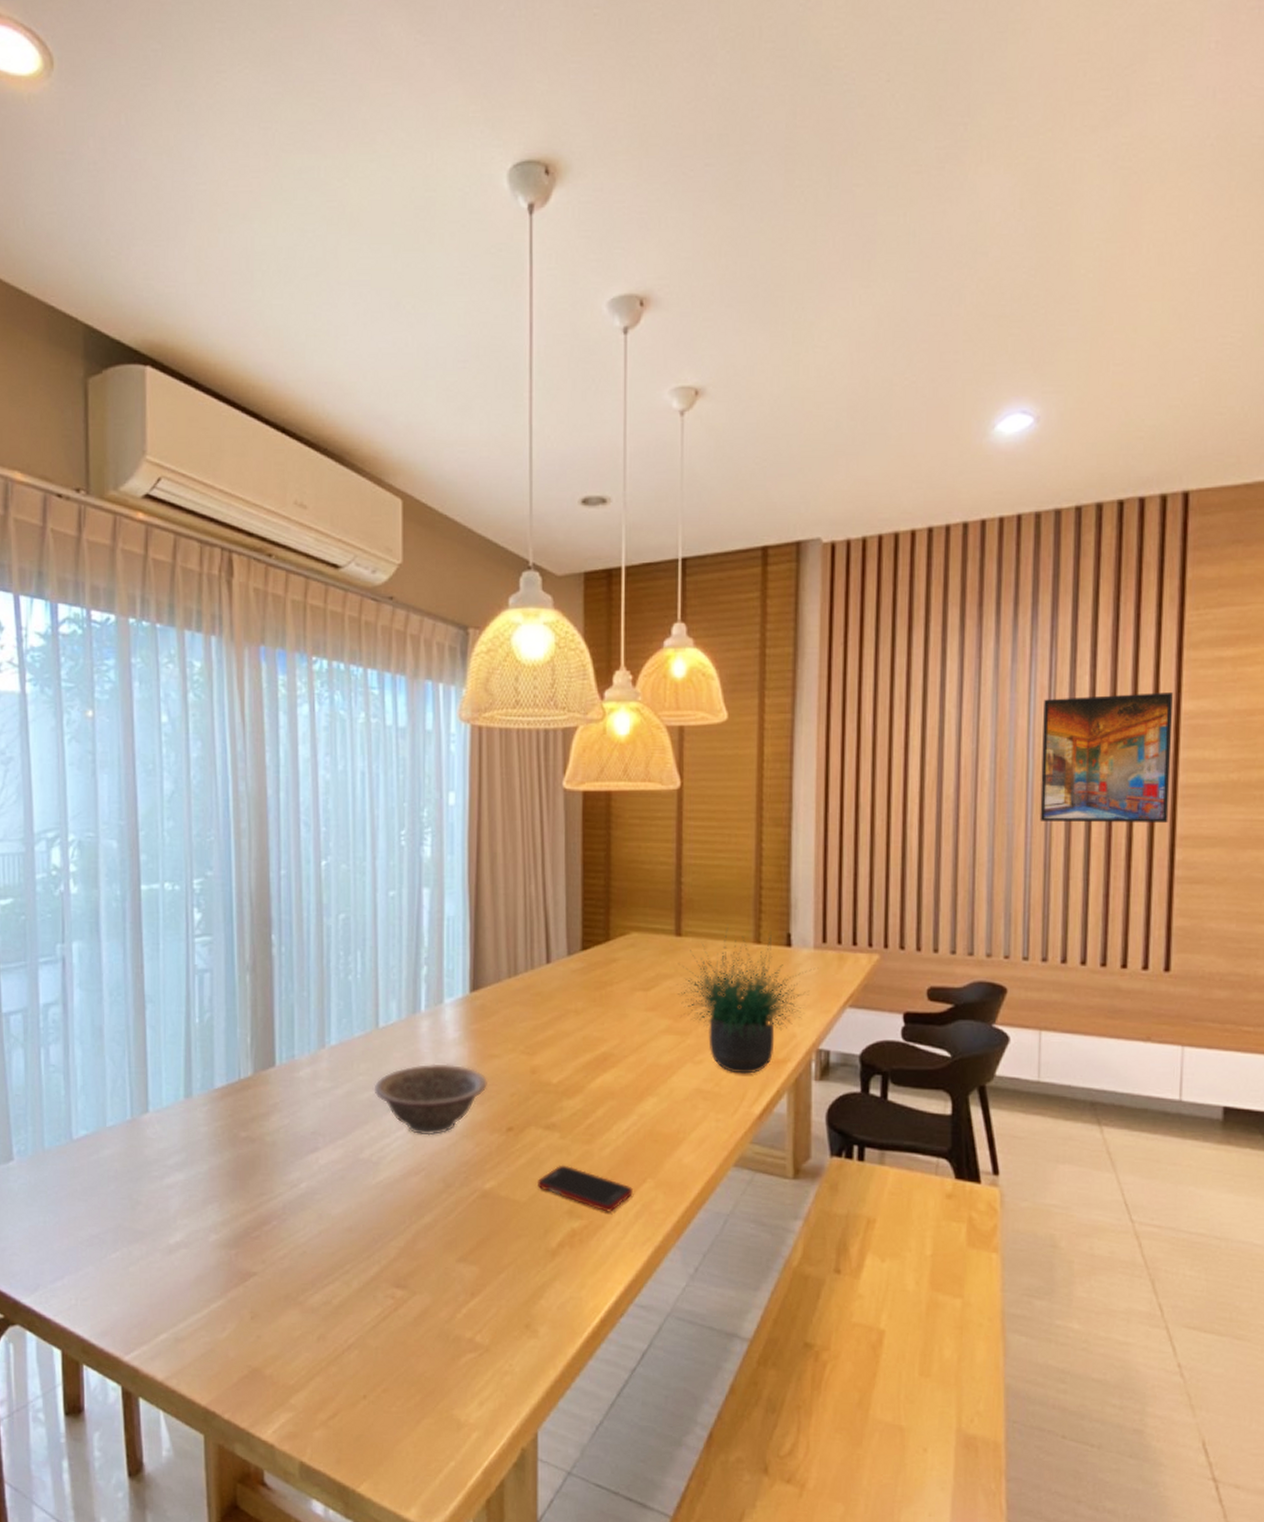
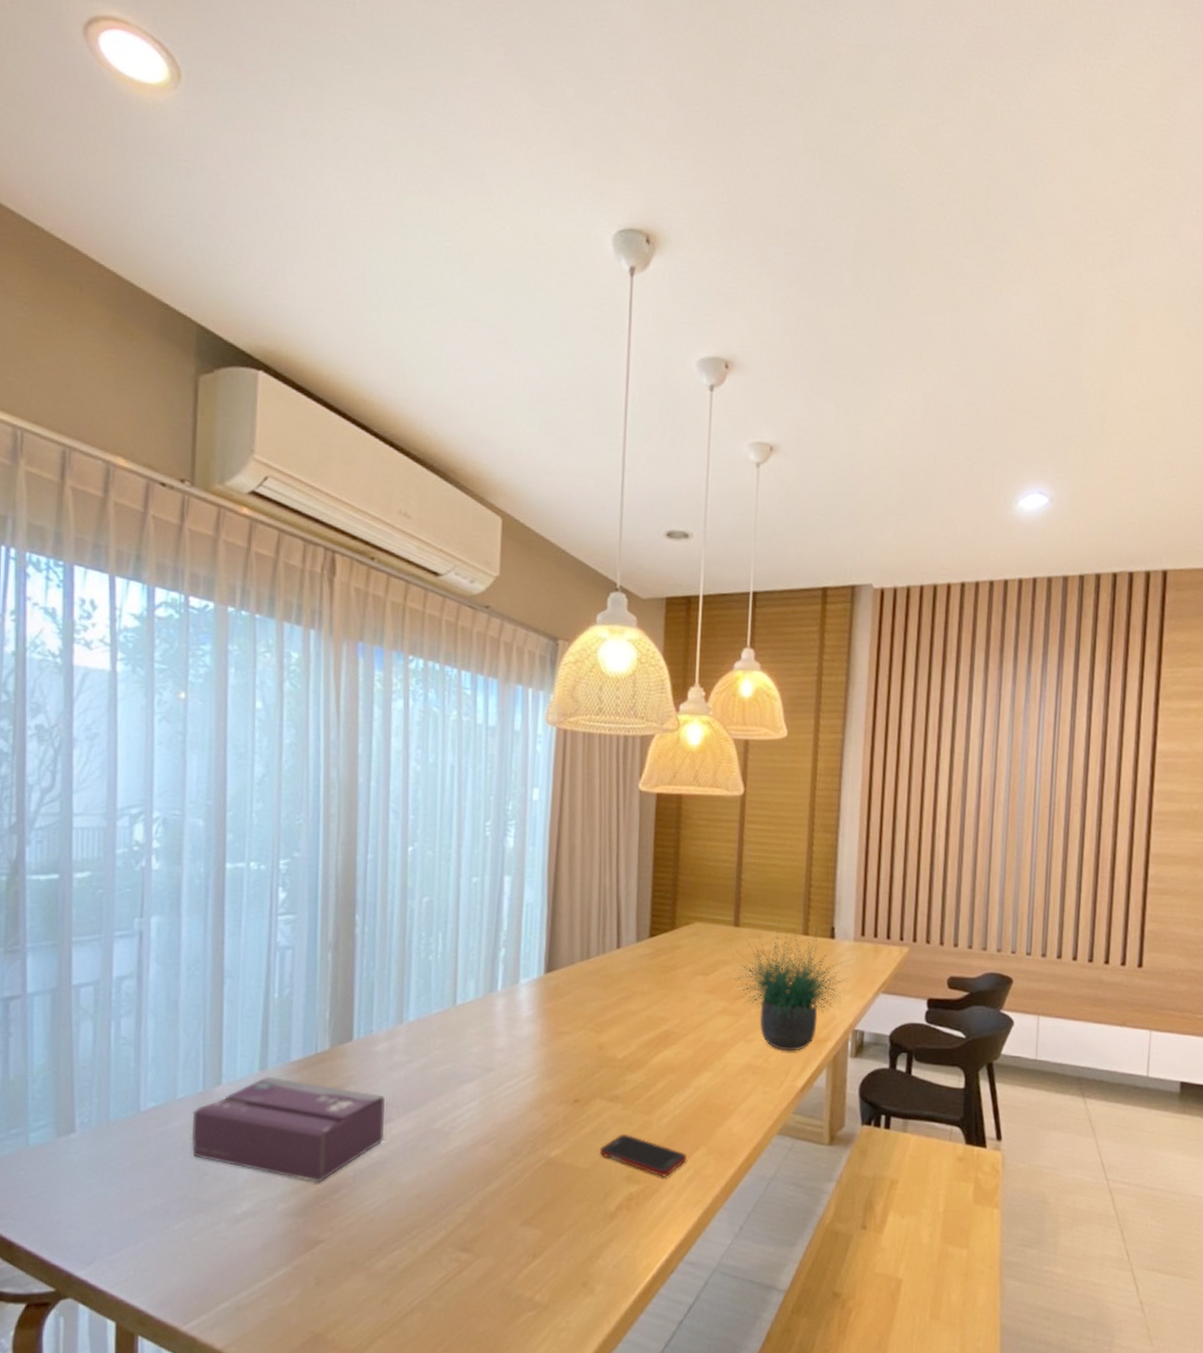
tissue box: none [122,1103,311,1214] -> present [191,1076,385,1183]
decorative bowl: present [374,1063,487,1136] -> none [449,1039,557,1107]
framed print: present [1039,693,1174,824] -> none [1043,734,1151,844]

